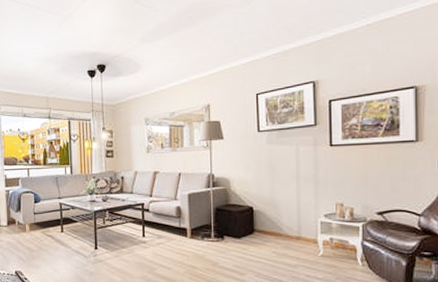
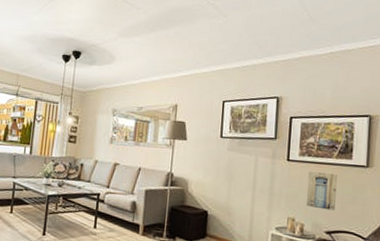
wall art: none [353,153,385,191] -> present [306,171,337,211]

